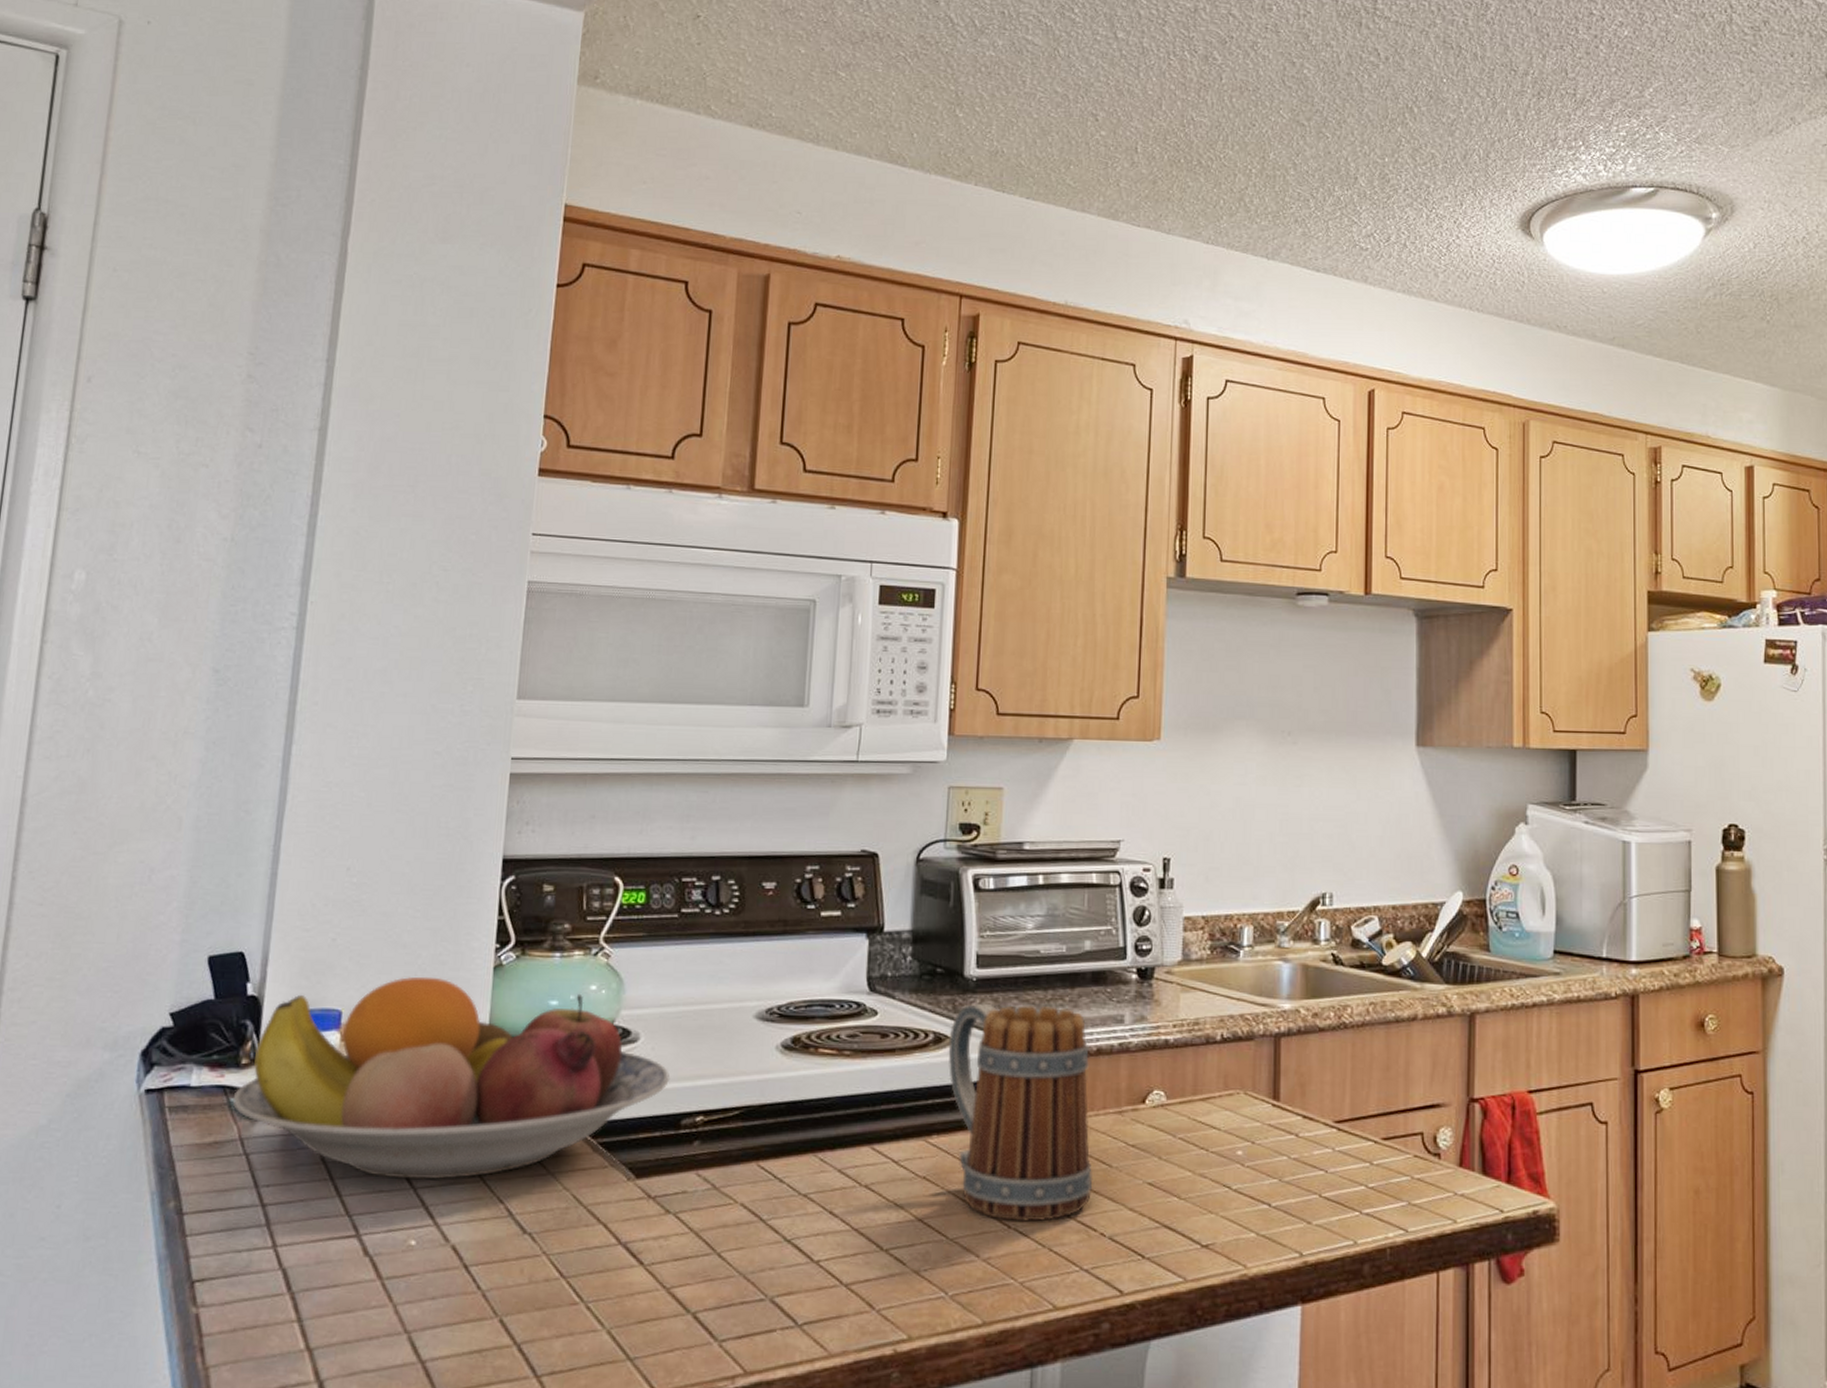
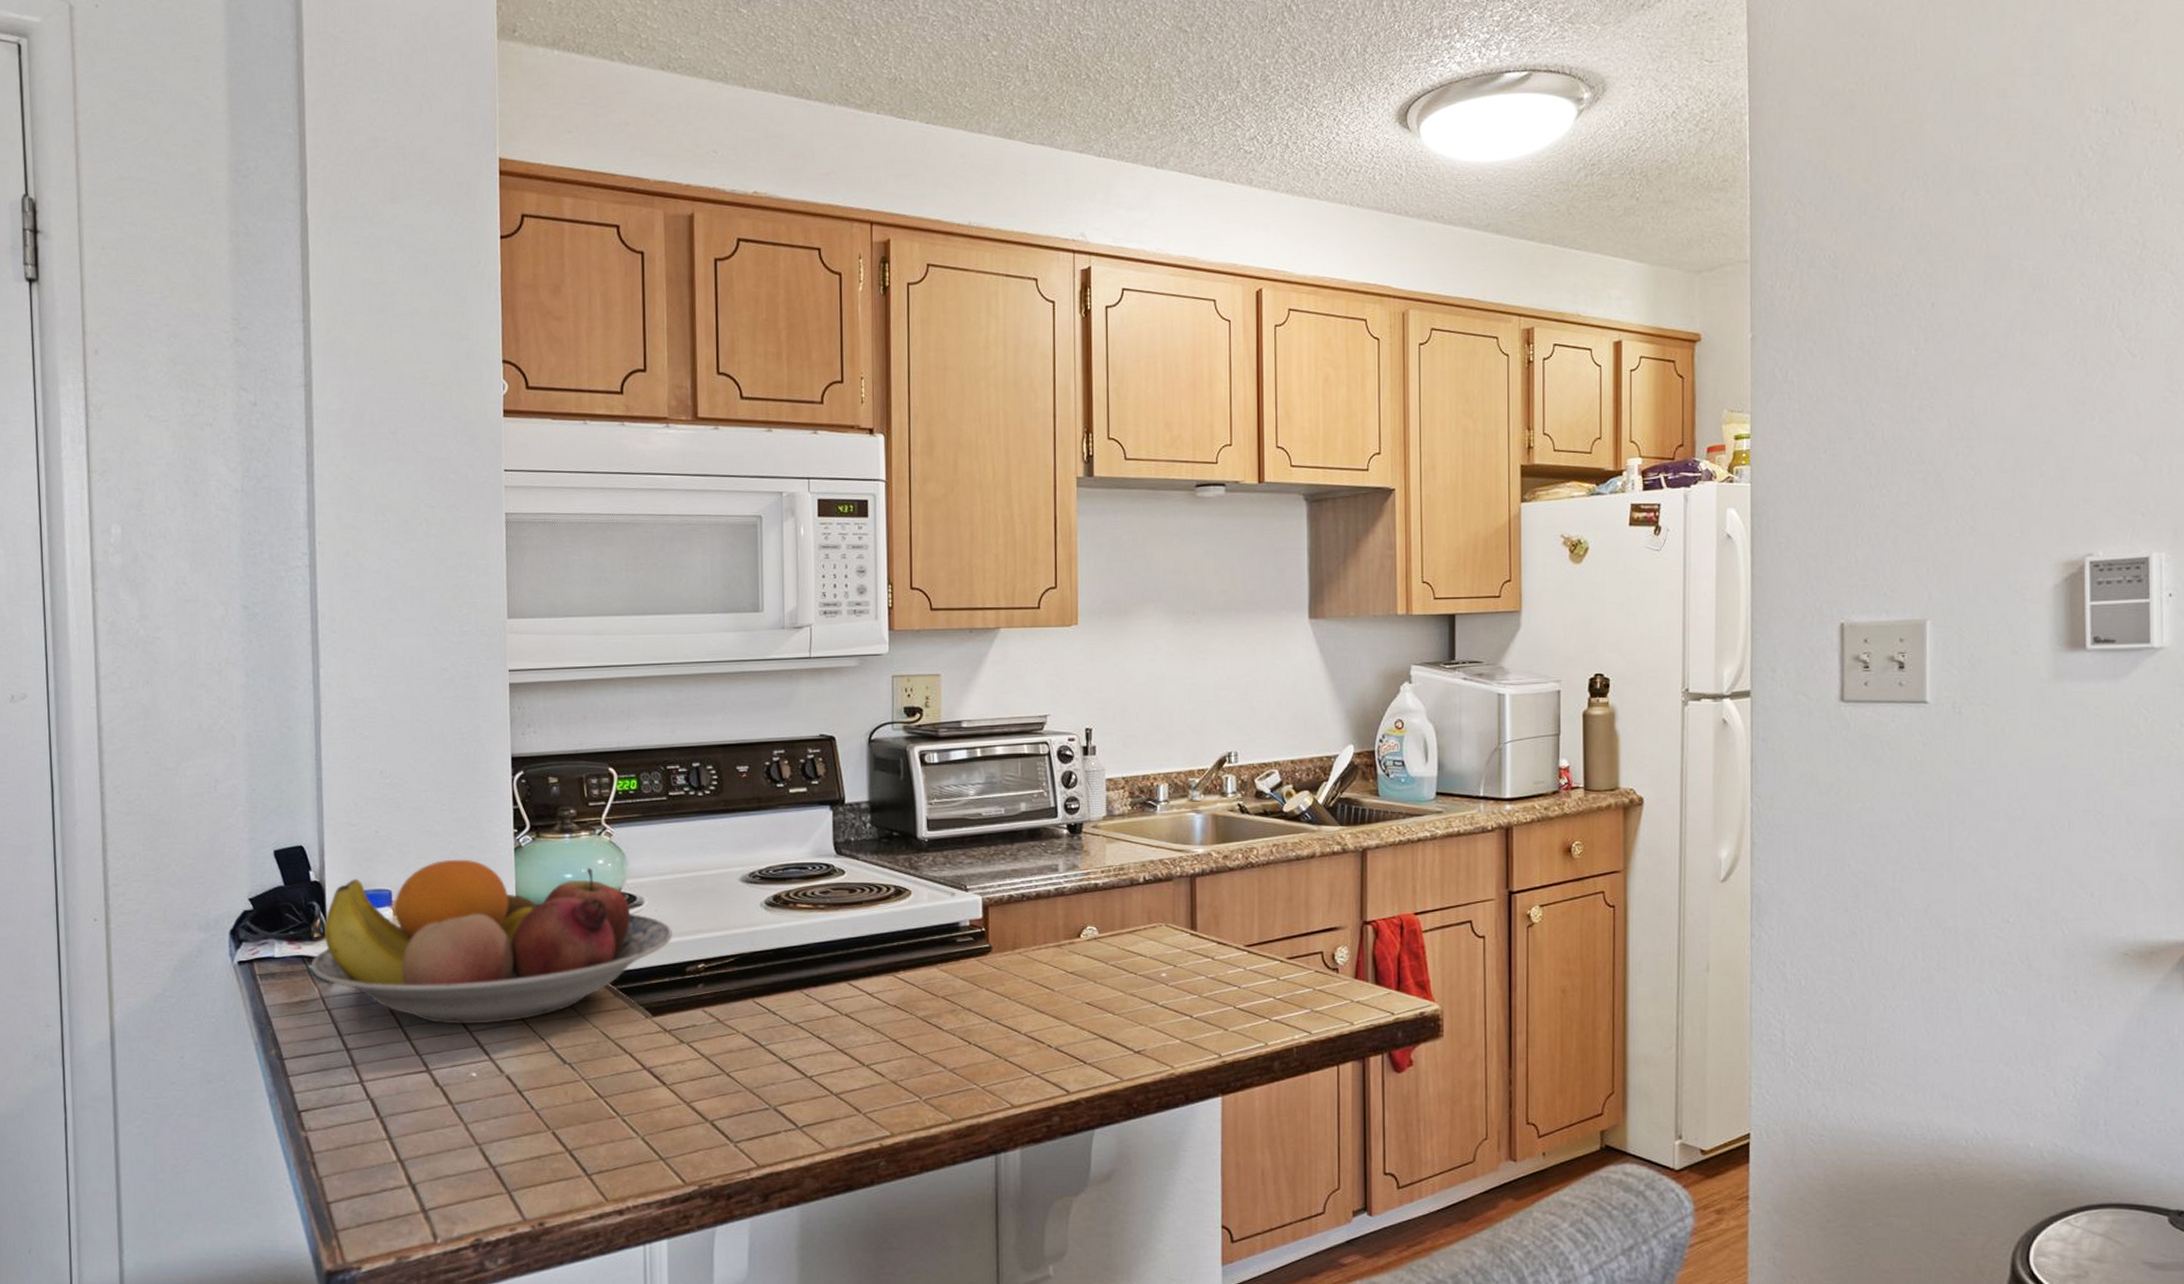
mug: present [948,1003,1093,1222] -> none [907,860,1039,1038]

